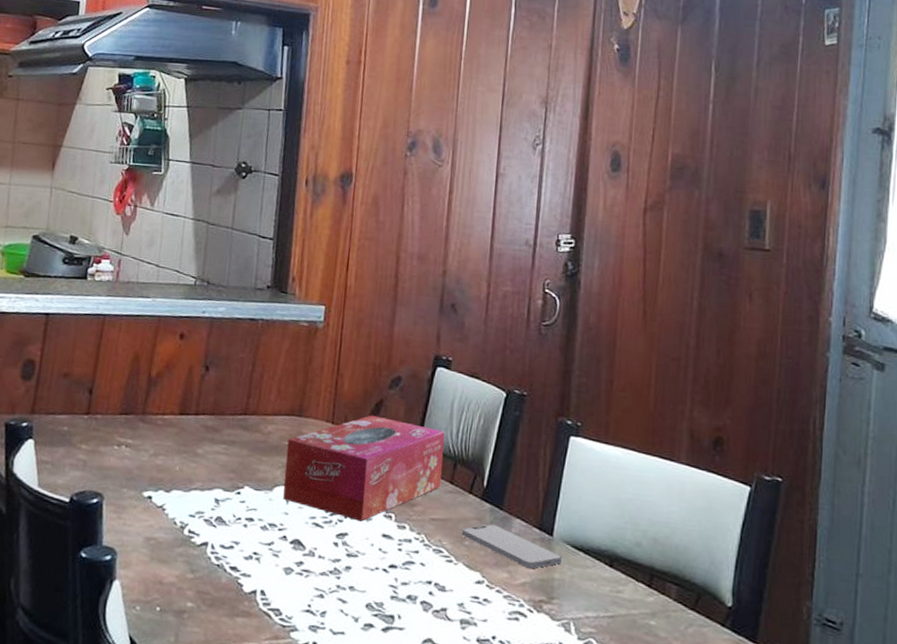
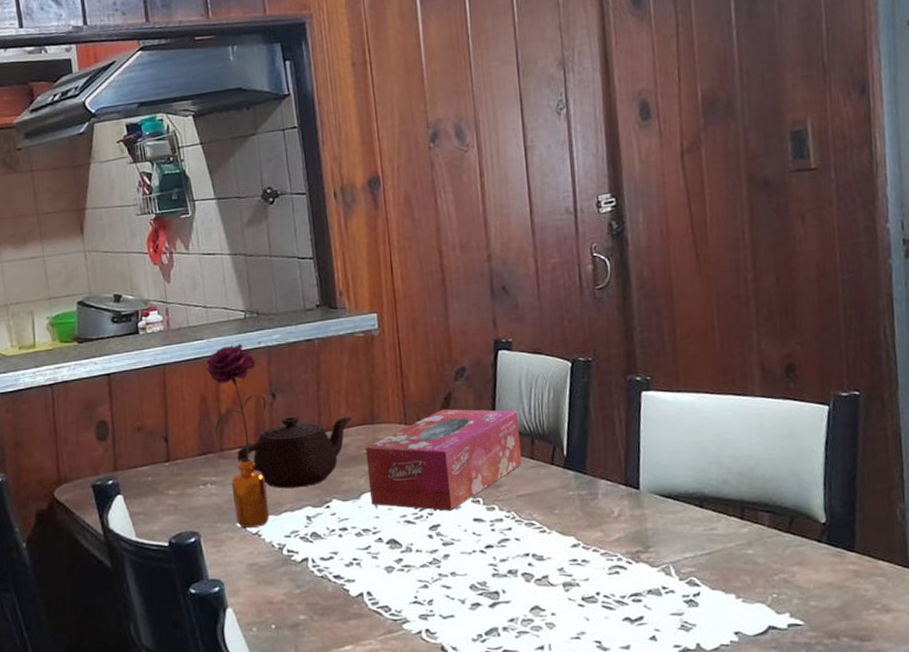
flower: none [141,308,199,501] -> present [206,343,270,529]
teapot: none [157,392,280,468] -> present [237,416,352,489]
smartphone: present [462,524,563,569] -> none [550,489,653,524]

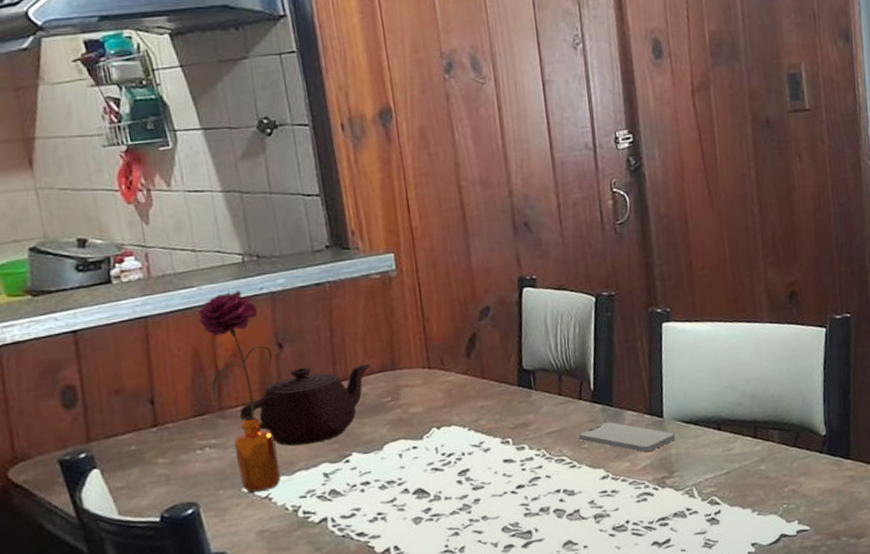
tissue box: present [365,409,523,511] -> none [386,347,551,456]
smartphone: none [550,489,653,524] -> present [579,421,676,453]

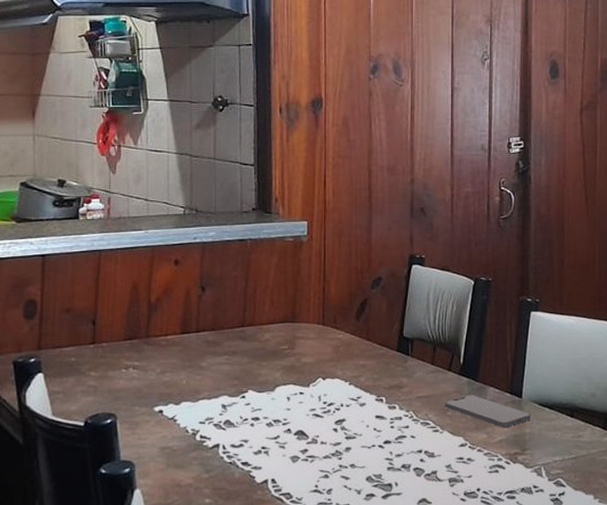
flower: present [198,290,282,493] -> none [141,237,196,413]
teapot: present [239,364,371,446] -> none [162,309,274,377]

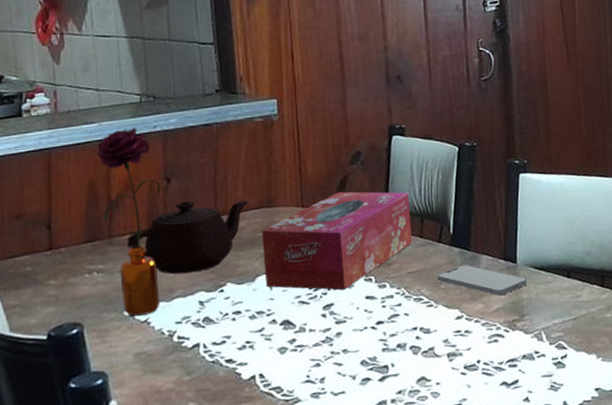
flower: none [141,237,196,413] -> present [96,127,161,317]
teapot: none [162,309,274,377] -> present [127,200,249,275]
tissue box: none [284,313,424,407] -> present [262,191,413,290]

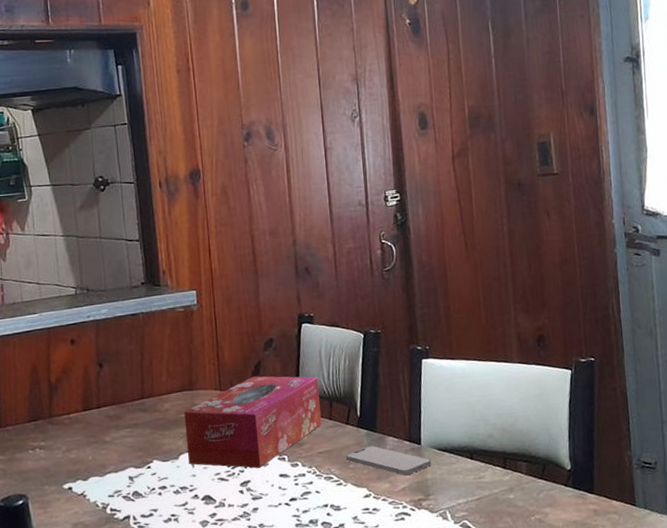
flower: present [96,127,161,317] -> none [38,317,95,490]
teapot: present [127,200,249,275] -> none [65,384,172,452]

